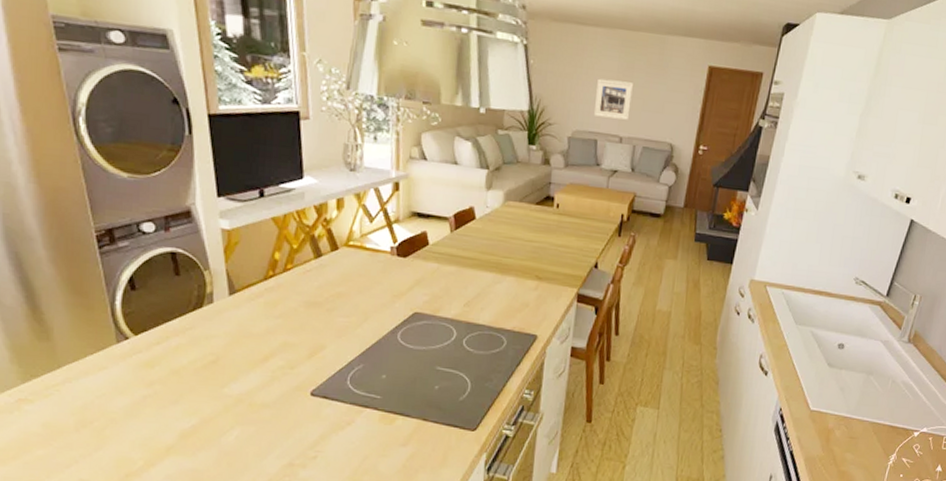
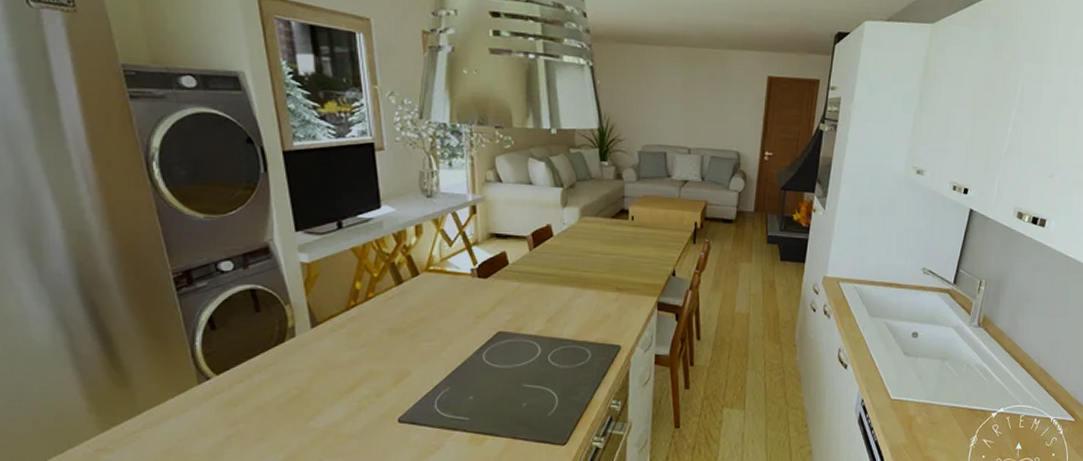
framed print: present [593,78,633,120] -> none [661,94,697,132]

